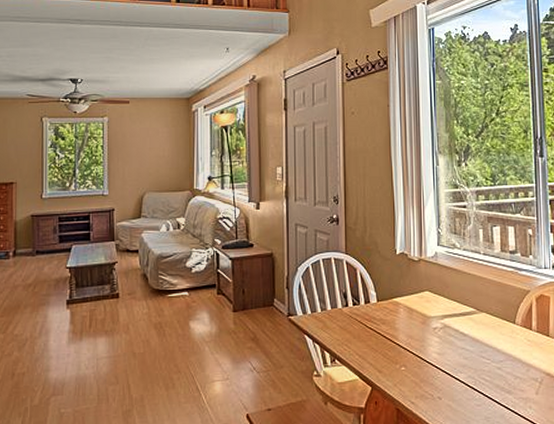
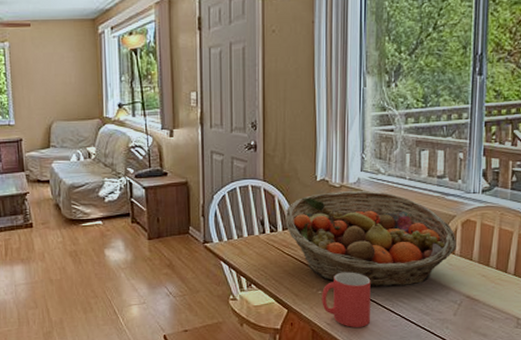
fruit basket: none [367,265,534,365] -> present [285,191,457,288]
mug: none [405,347,454,407] -> present [322,272,371,327]

